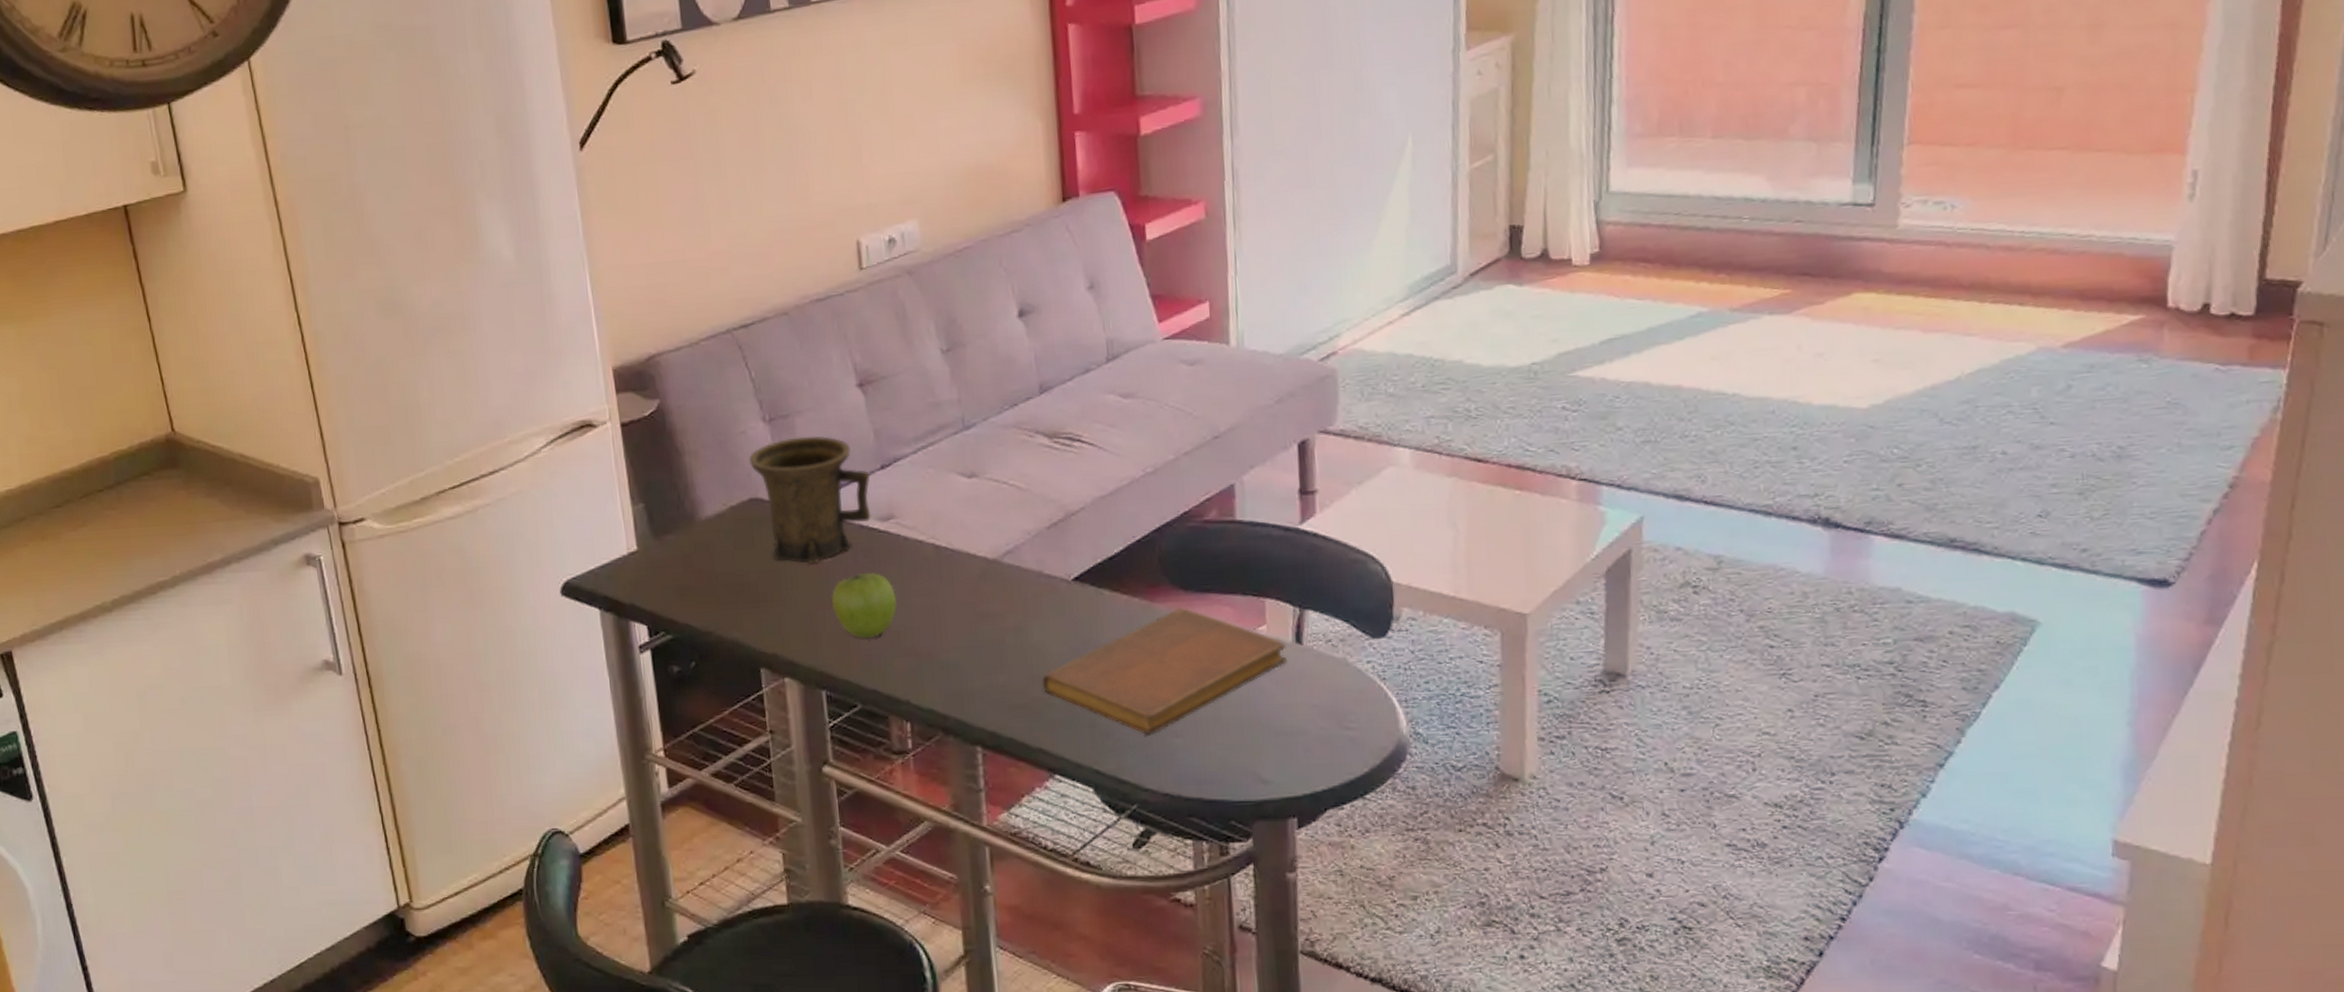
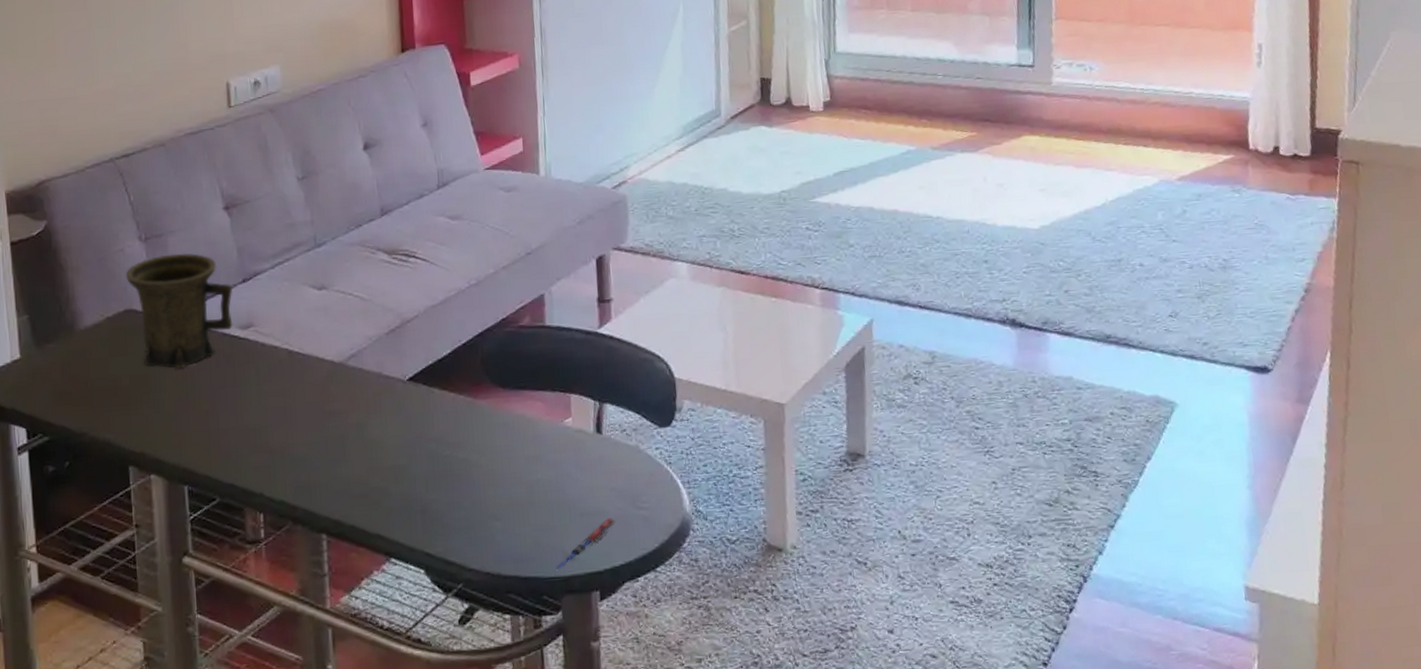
fruit: present [831,573,897,639] -> none [195,376,254,437]
notebook: present [1041,608,1287,736] -> none [380,403,589,520]
pen: none [1243,737,1318,795] -> present [553,517,616,571]

